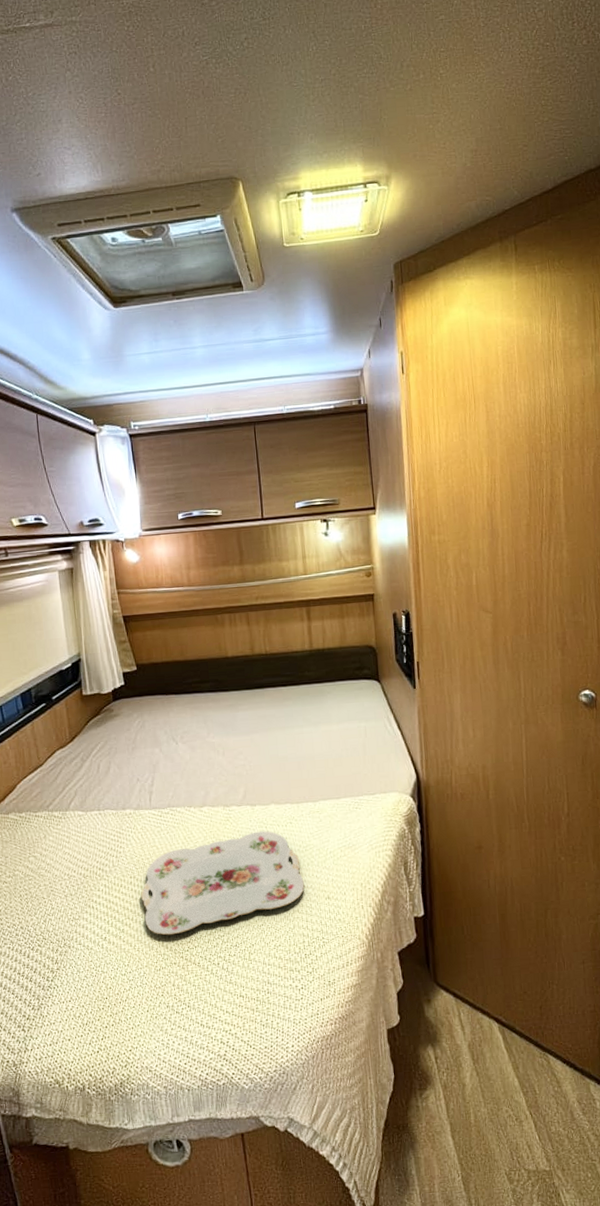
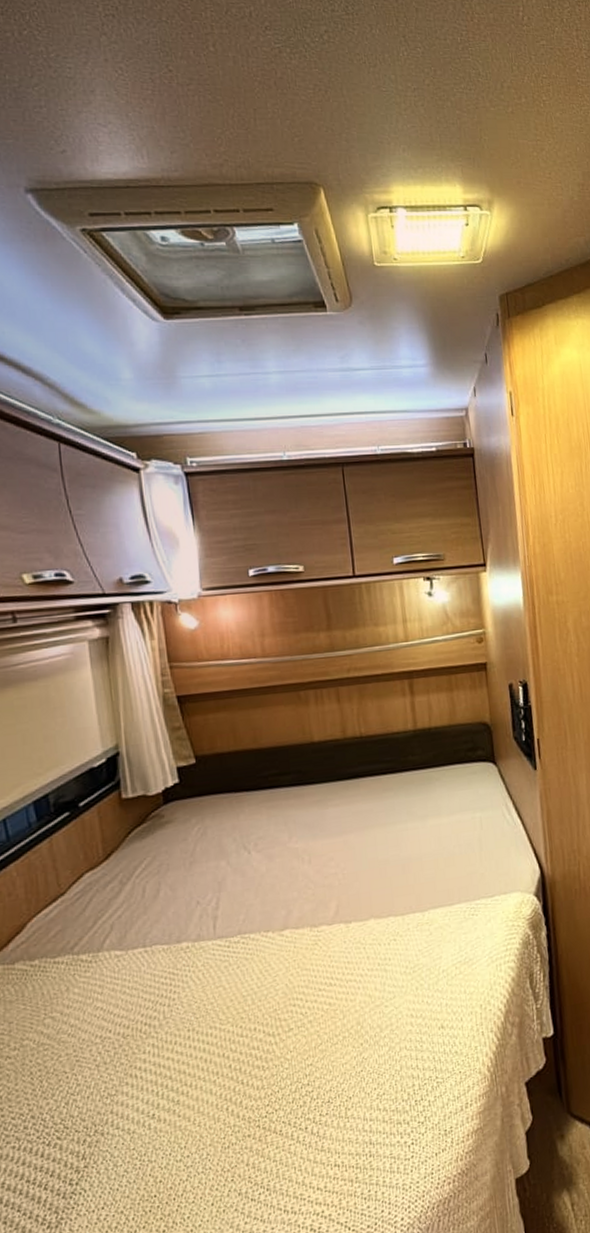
serving tray: present [141,831,305,936] -> none [202,952,413,1102]

